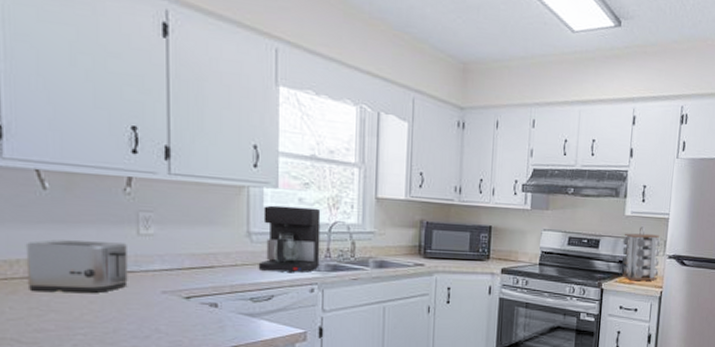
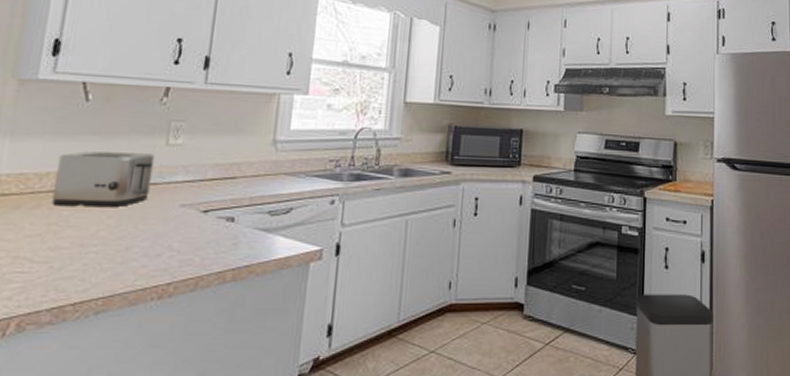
coffee maker: present [258,205,321,274] -> none [280,112,348,184]
spice rack: present [622,226,660,282] -> none [665,127,707,189]

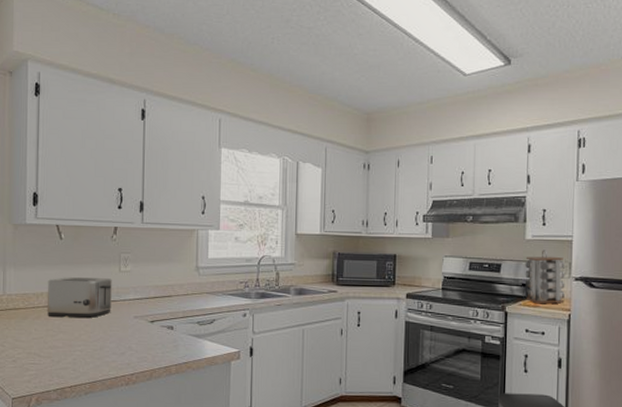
spice rack: none [665,127,707,189] -> present [525,249,565,305]

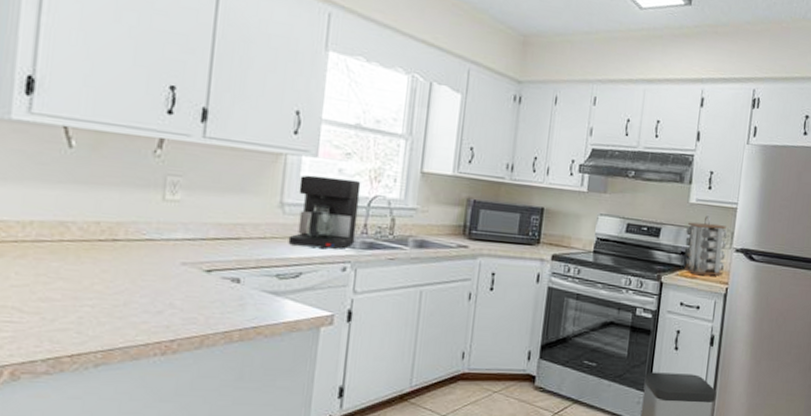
toaster: present [46,277,112,318] -> none [38,201,150,261]
coffee maker: none [204,244,252,301] -> present [288,174,361,250]

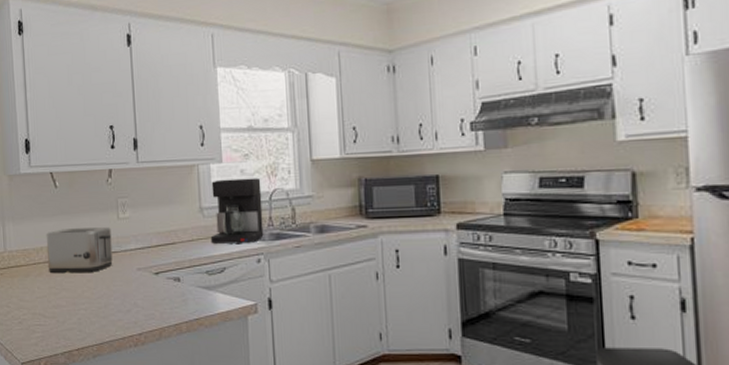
toaster: none [38,201,150,261] -> present [46,227,113,273]
spice rack: present [684,215,727,277] -> none [619,152,683,227]

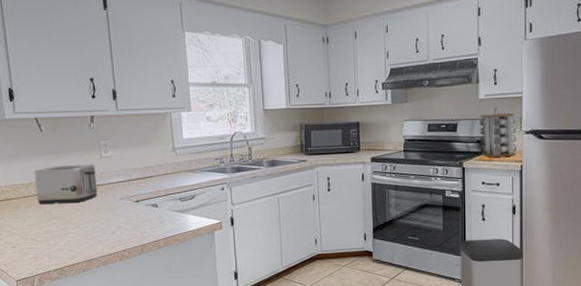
coffee maker: present [210,177,264,245] -> none [182,123,227,177]
spice rack: none [619,152,683,227] -> present [479,107,517,158]

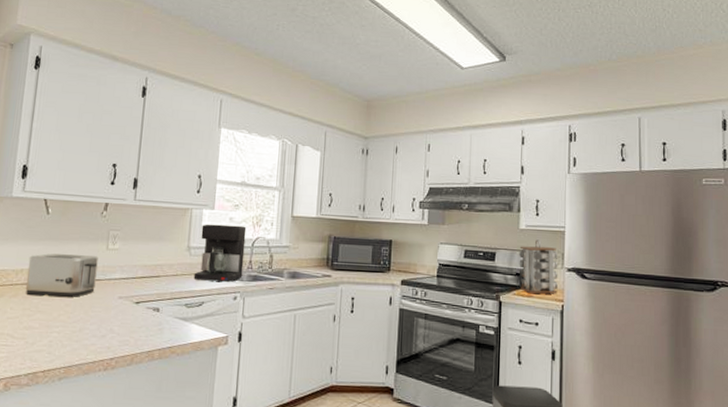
coffee maker: none [182,123,227,177] -> present [193,224,247,283]

